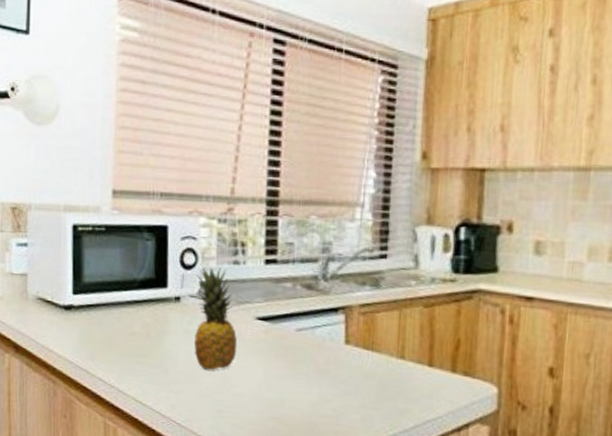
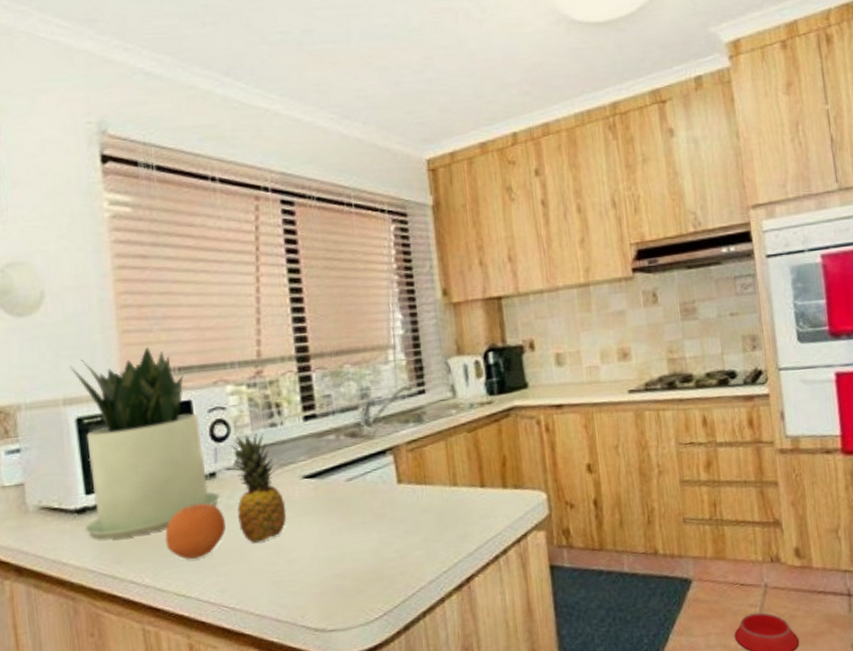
planter: none [69,169,181,340] -> present [70,347,220,540]
fruit: none [130,322,183,372] -> present [164,503,226,560]

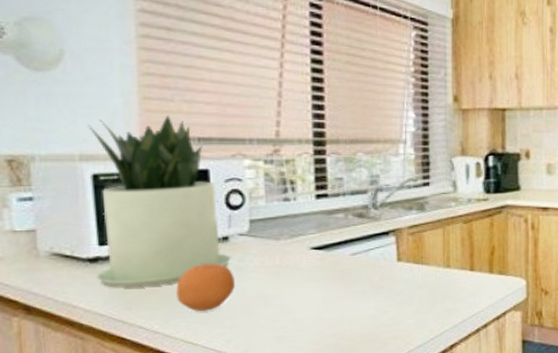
fruit: present [230,433,287,543] -> none [244,205,294,302]

